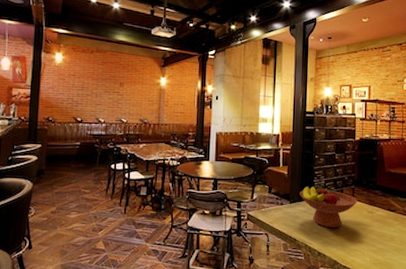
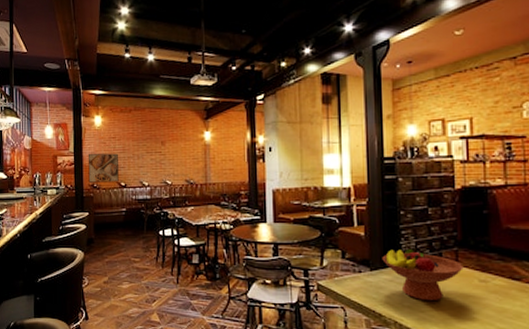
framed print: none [44,88,76,117] -> present [88,153,119,183]

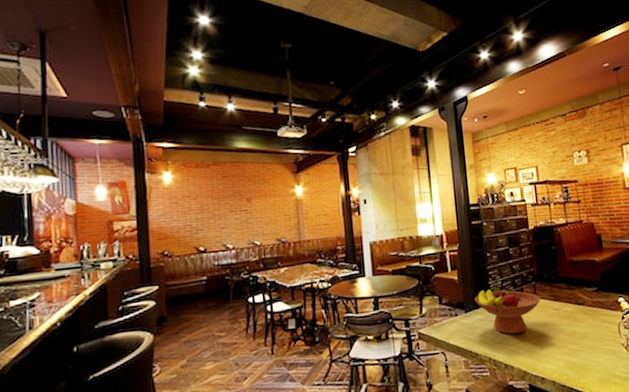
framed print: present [88,153,119,183] -> none [155,214,197,251]

